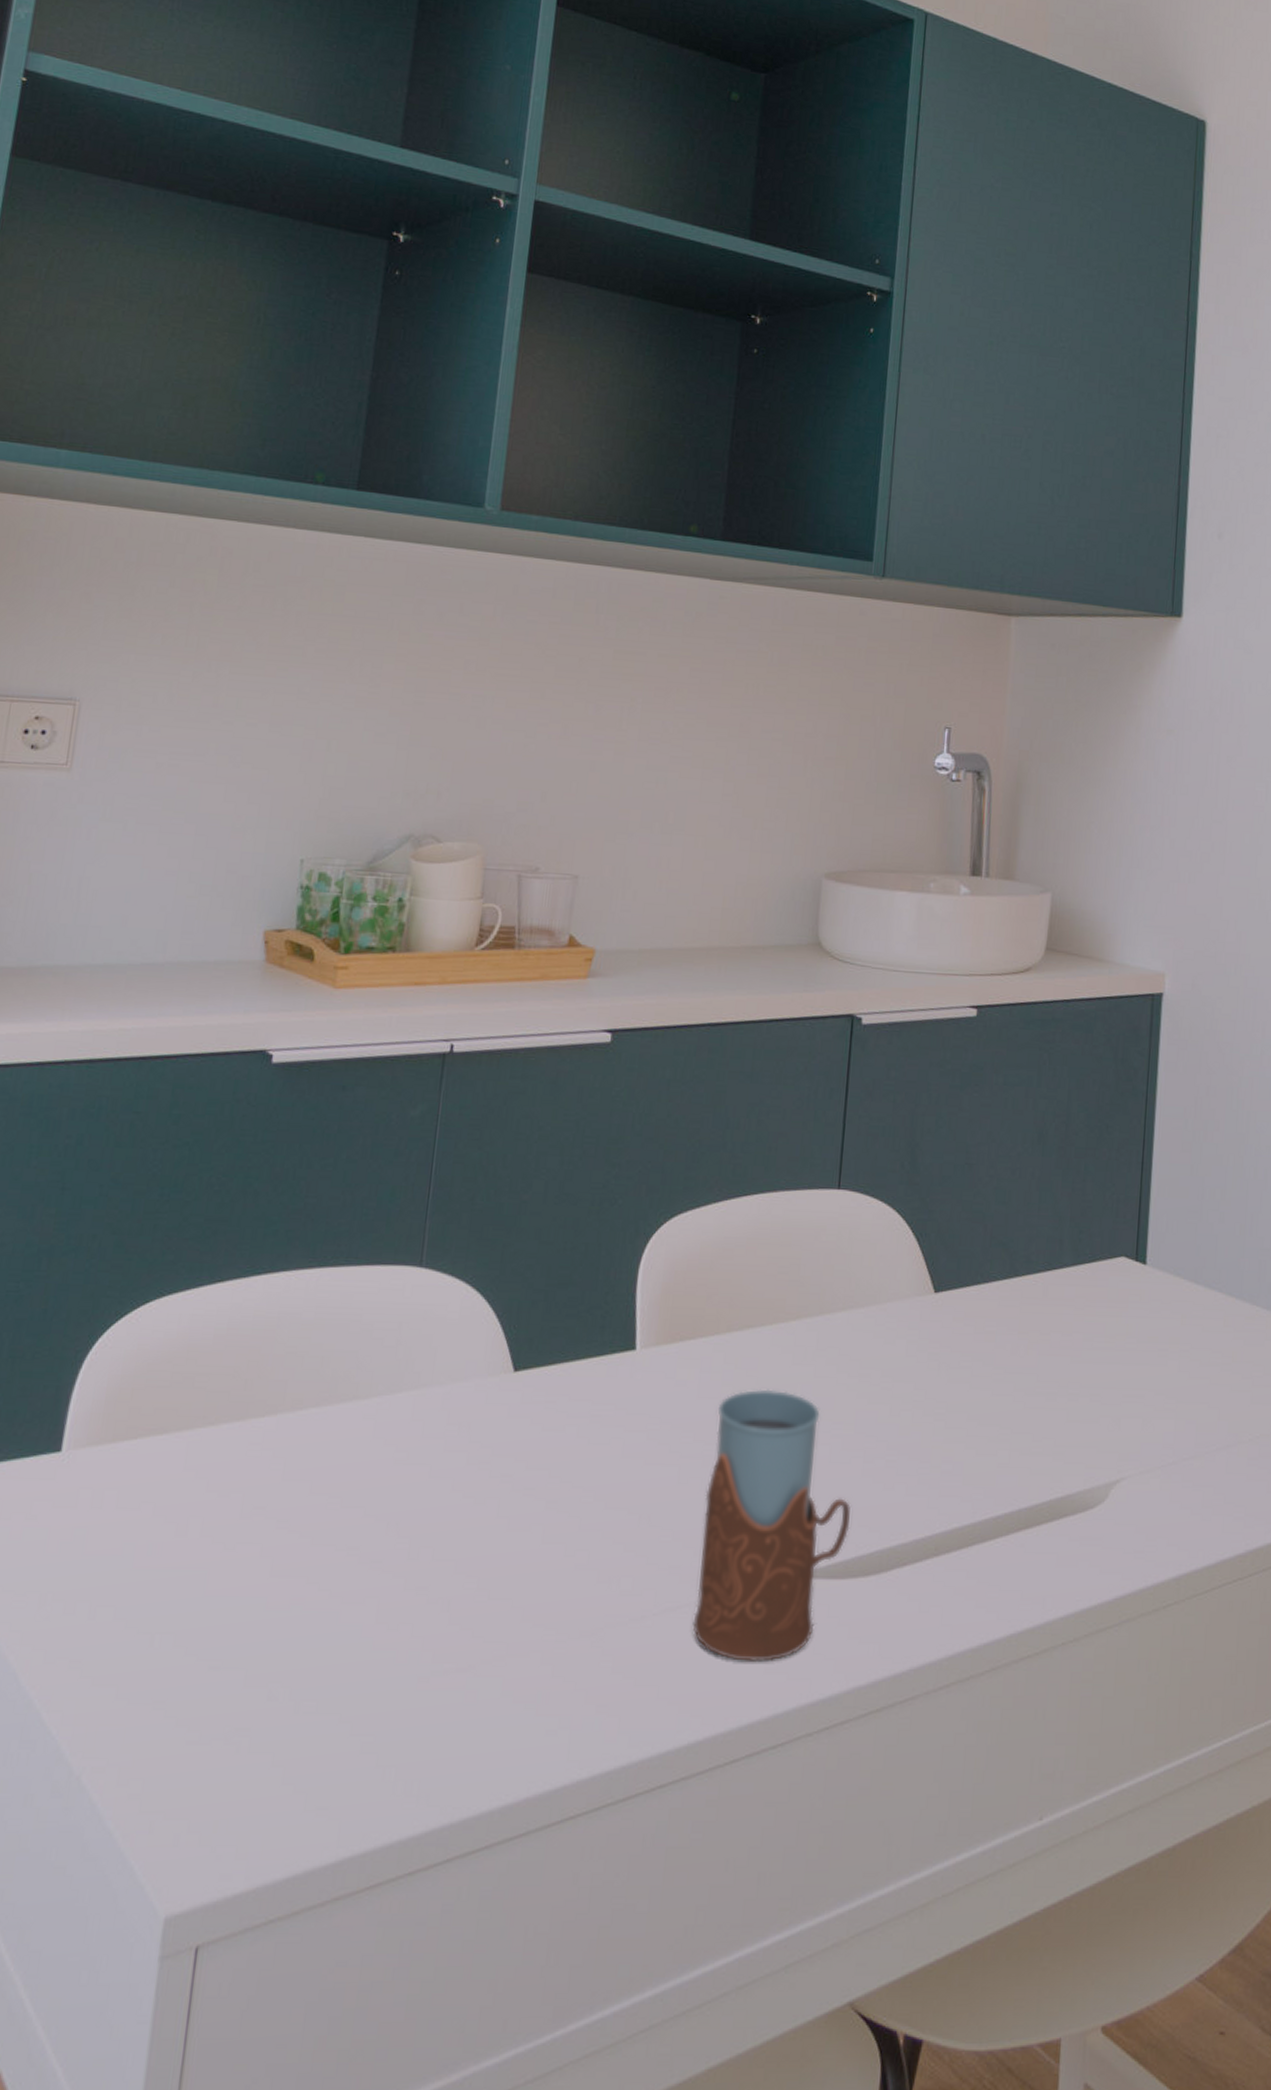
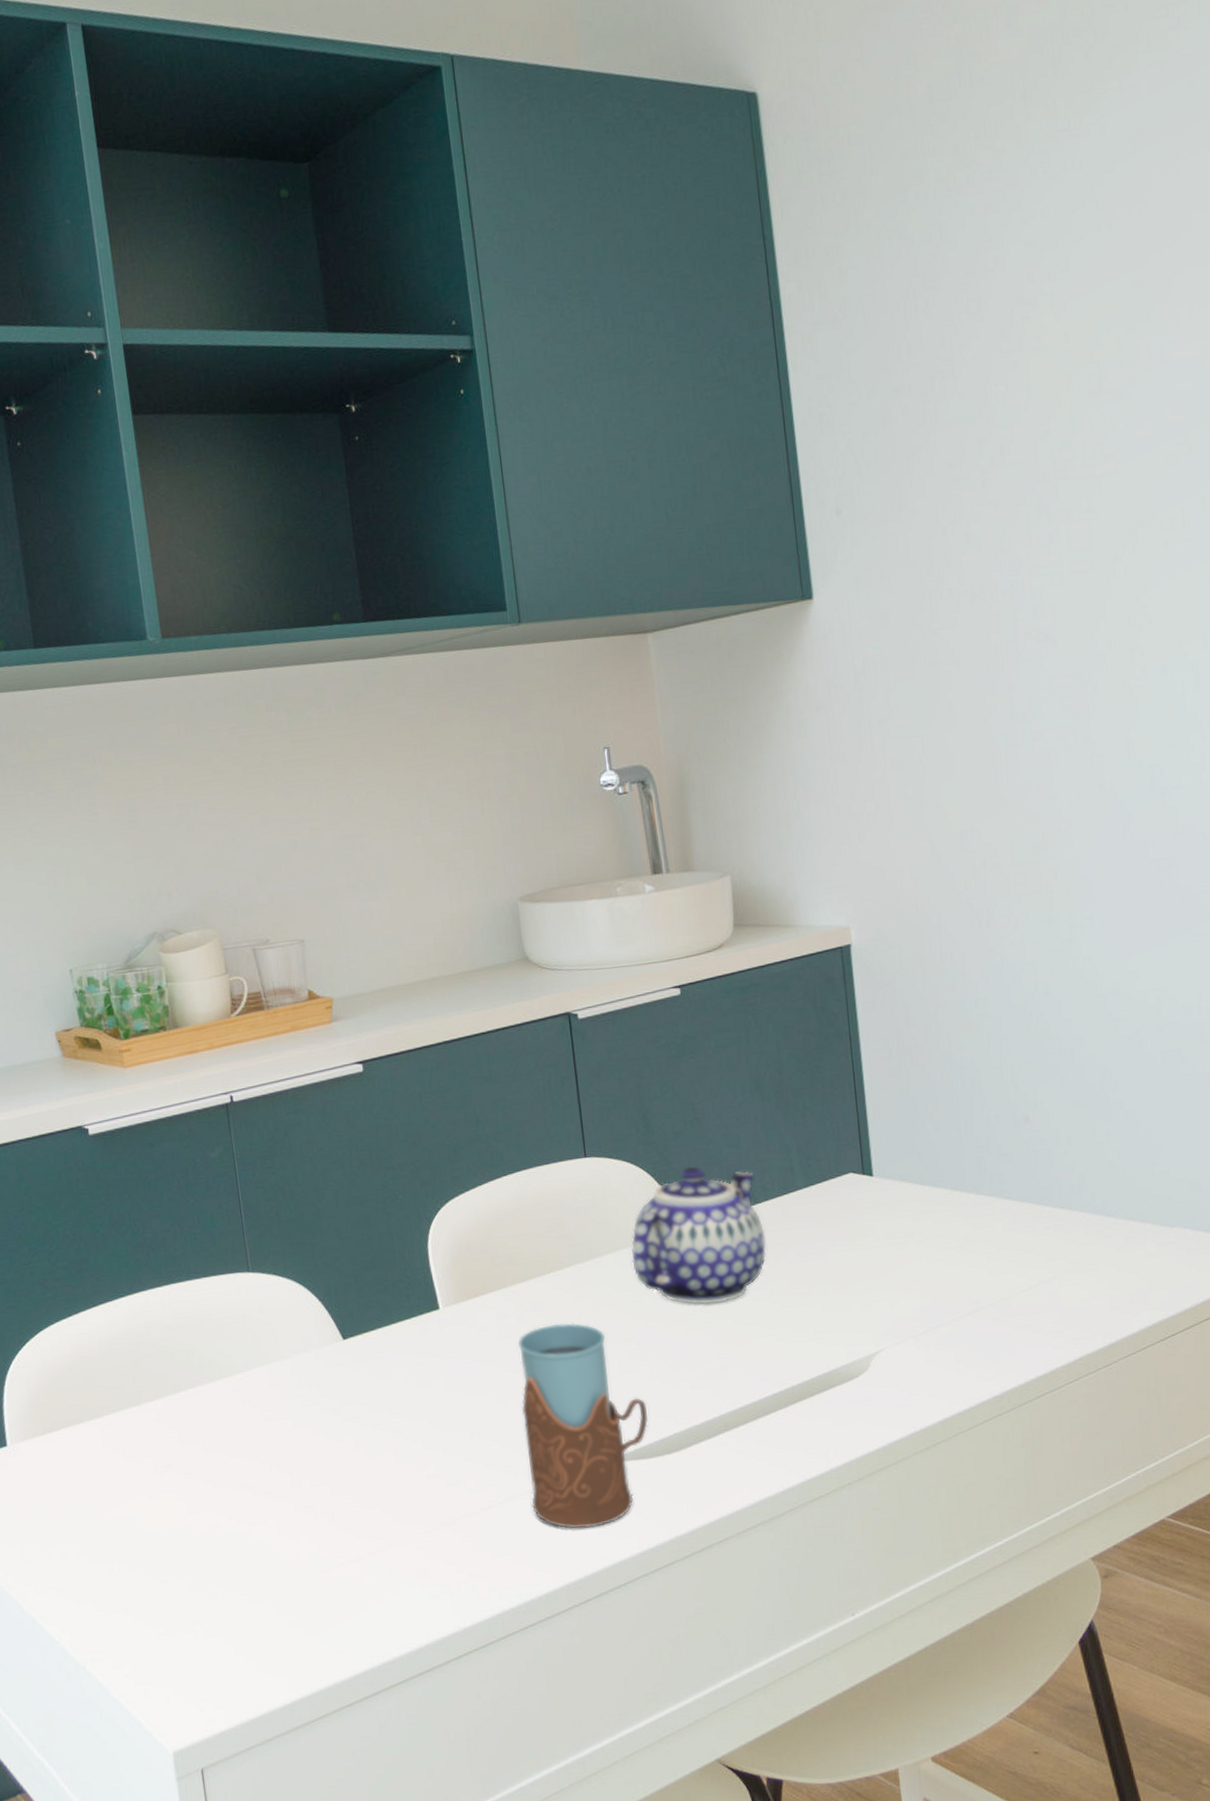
teapot: none [866,1219,1021,1392] -> present [631,1166,767,1305]

